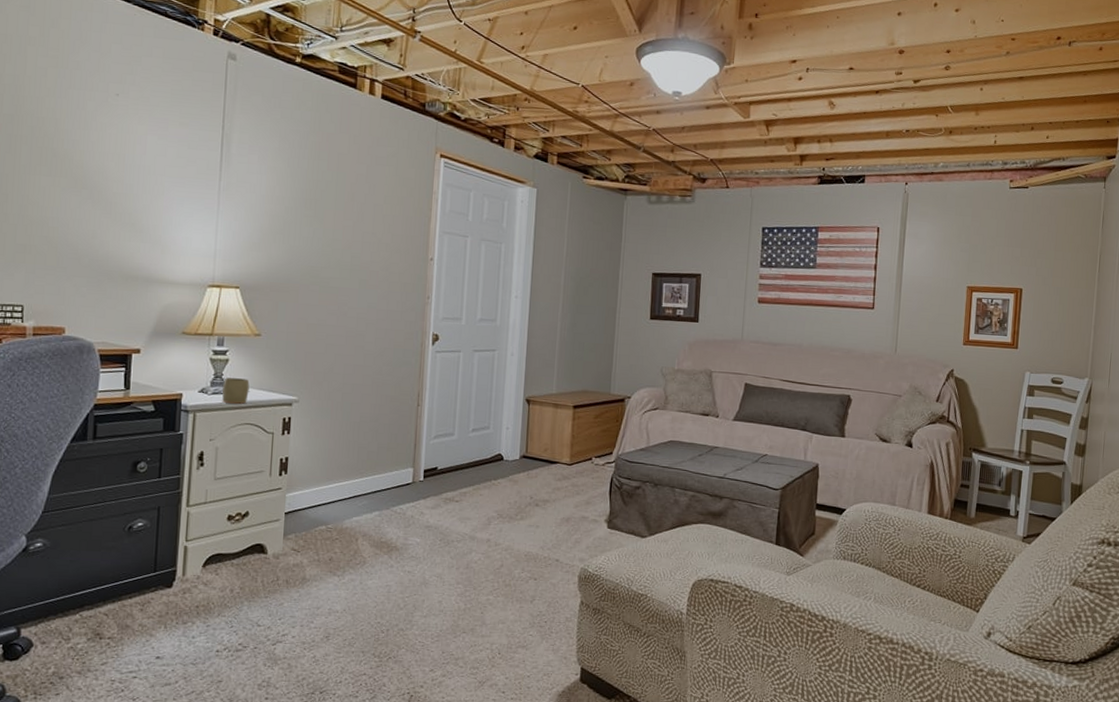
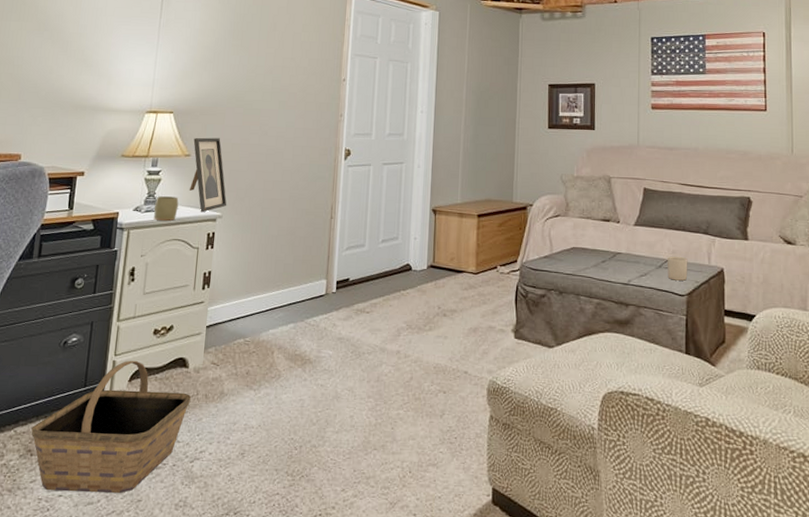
basket: none [98,546,272,674] -> present [31,360,192,493]
picture frame: none [260,316,304,396] -> present [189,137,227,213]
mug: none [763,451,784,475] -> present [667,256,688,281]

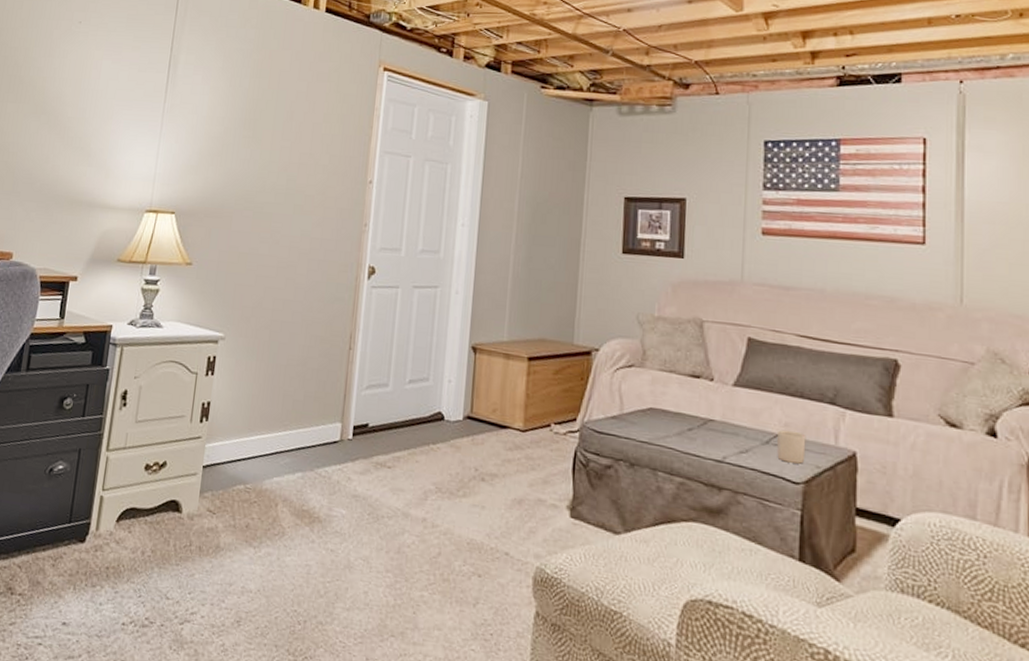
basket: present [31,360,192,493] -> none [12,497,184,650]
mug: present [154,196,179,221] -> none [149,309,178,339]
picture frame: present [189,137,227,213] -> none [189,243,231,332]

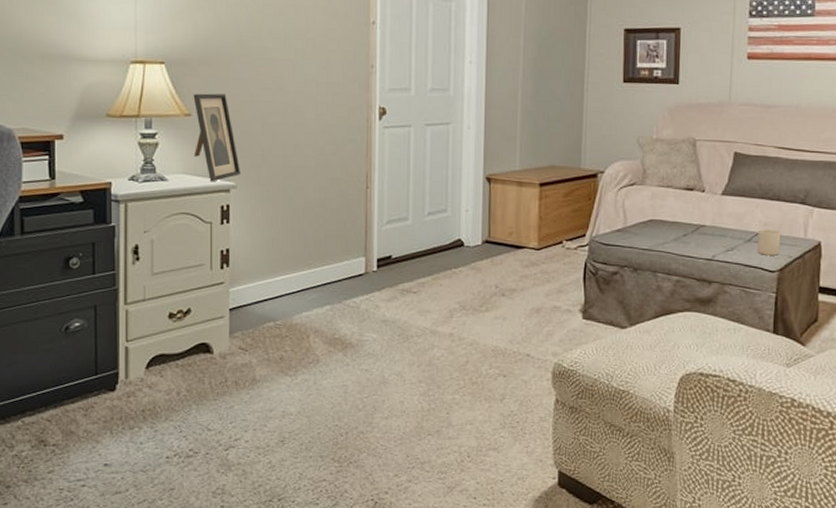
picture frame: none [189,243,231,332] -> present [193,93,241,182]

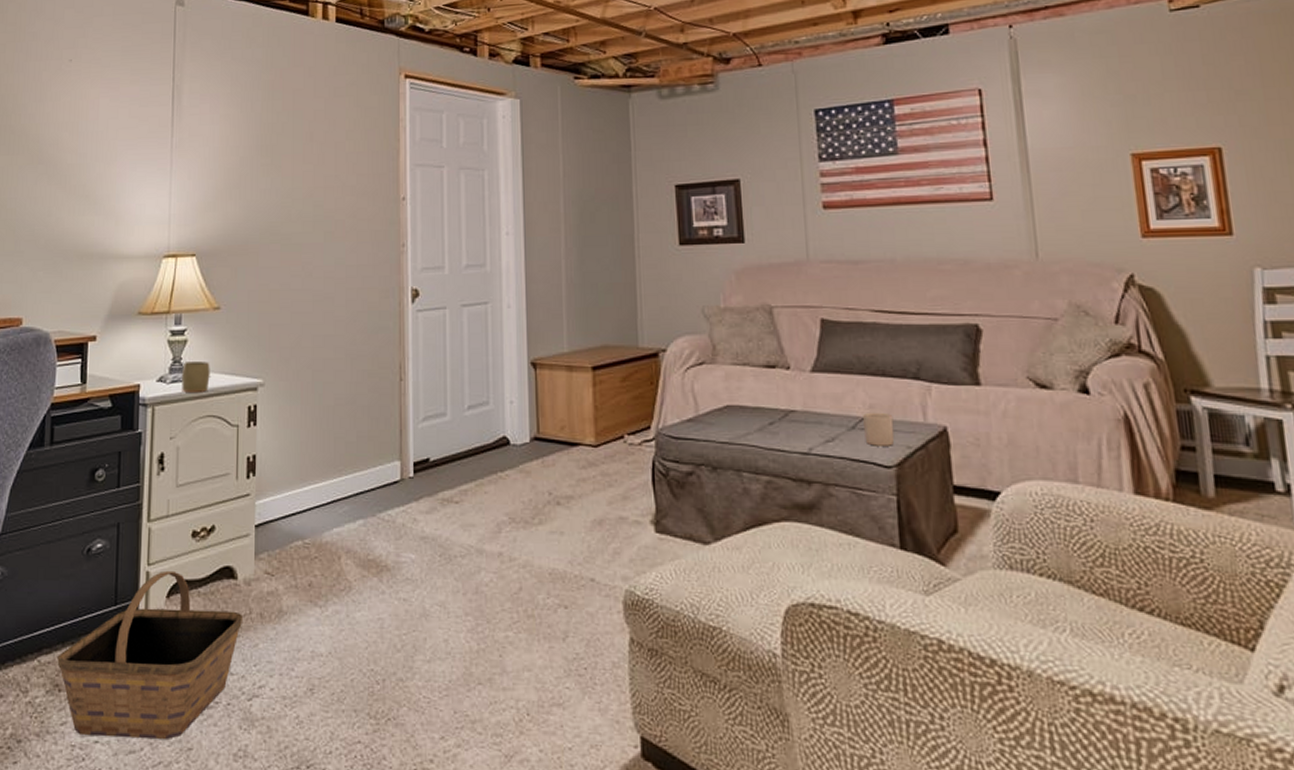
basket: none [41,346,220,482] -> present [57,570,244,739]
mug: none [154,163,182,192] -> present [182,362,210,392]
picture frame: present [193,93,241,182] -> none [221,284,269,380]

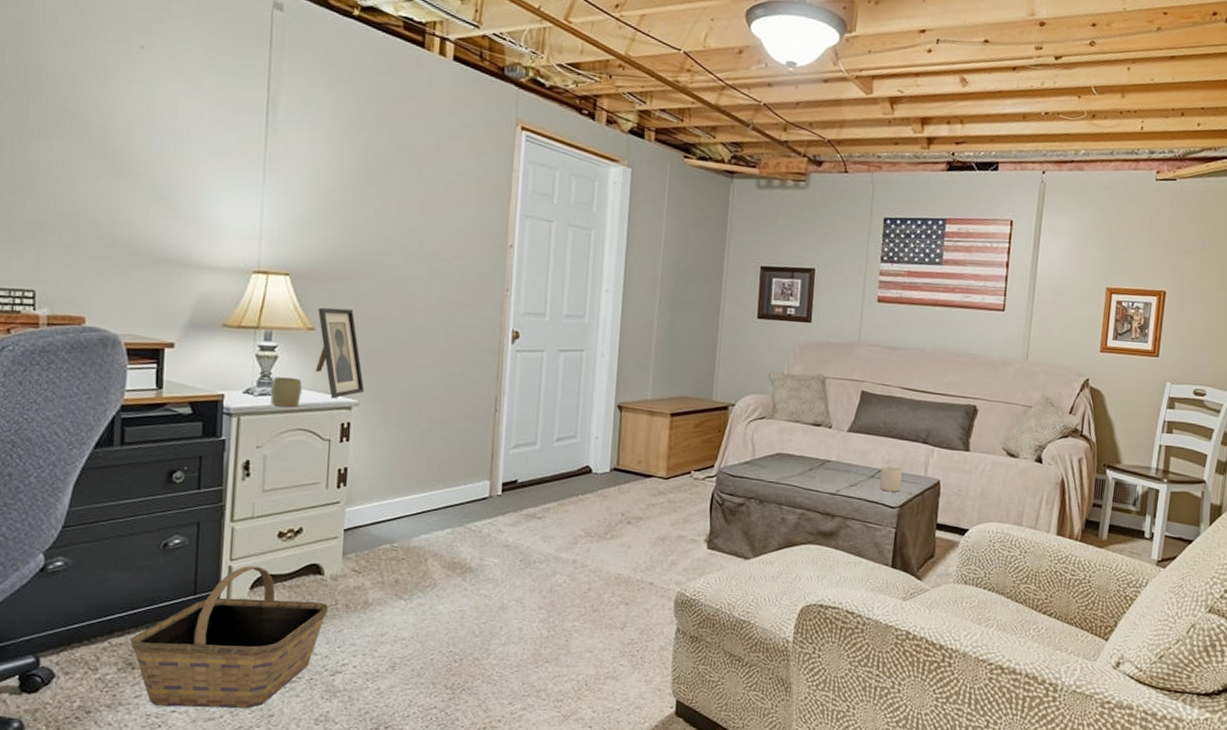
picture frame: none [221,284,269,380] -> present [314,307,365,399]

